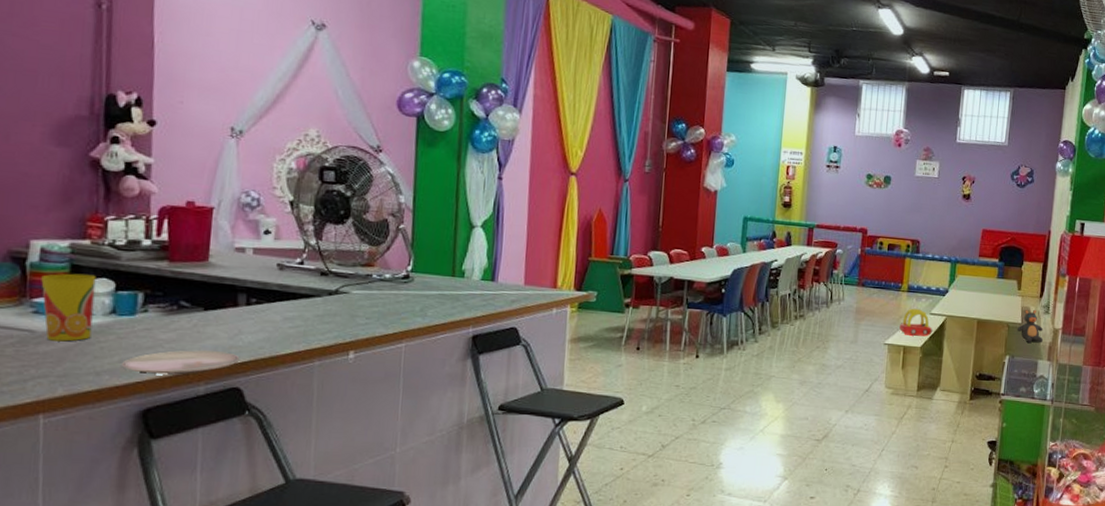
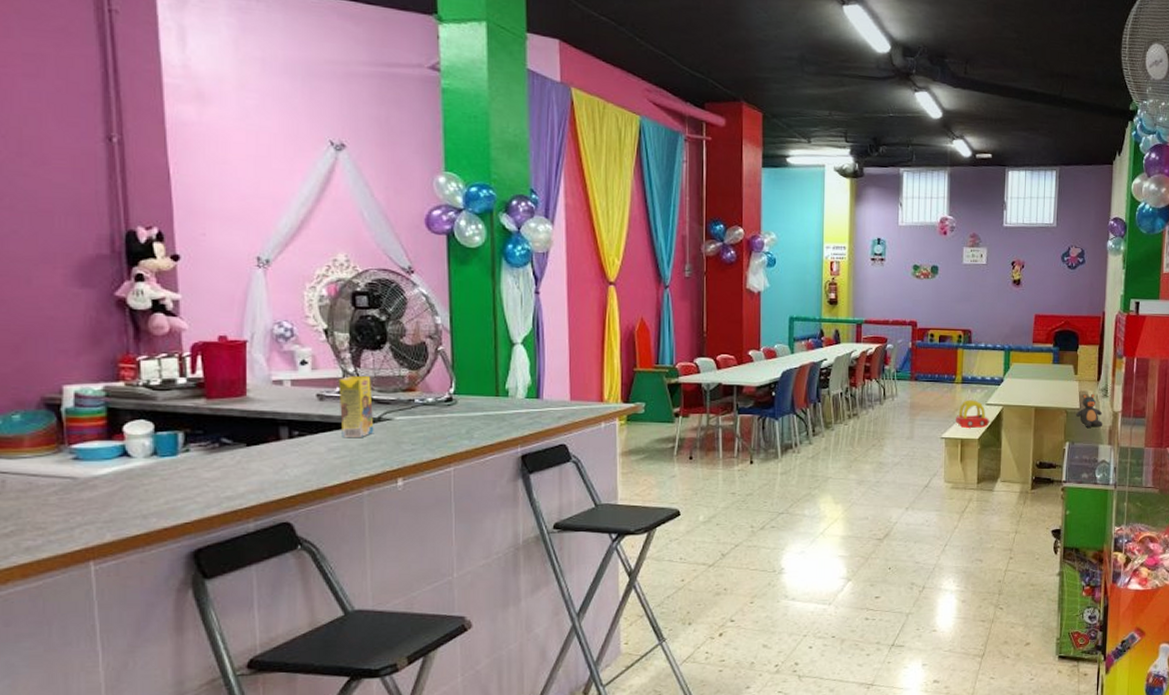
cup: present [41,273,96,342] -> none [78,417,134,487]
plate: present [122,350,240,375] -> none [169,487,287,514]
juice box: none [298,248,332,309] -> present [338,376,374,438]

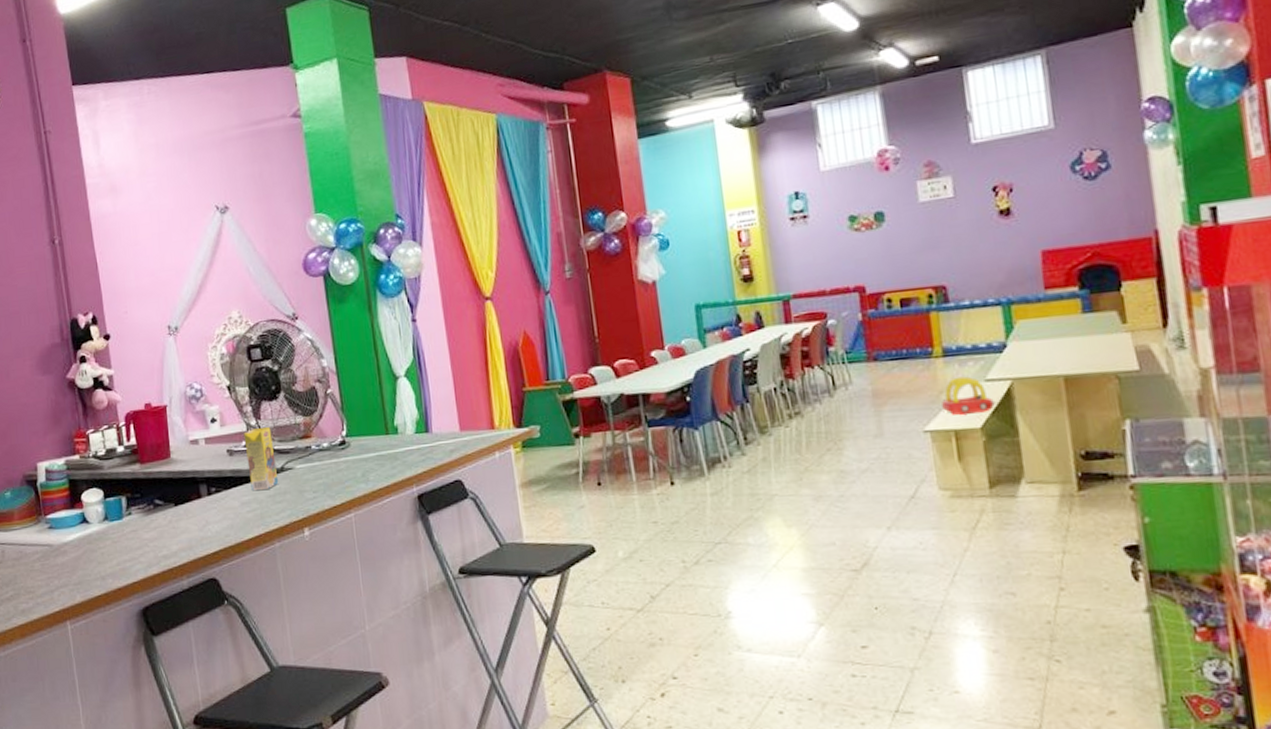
stuffed animal: present [1075,393,1103,429] -> none [1134,346,1186,397]

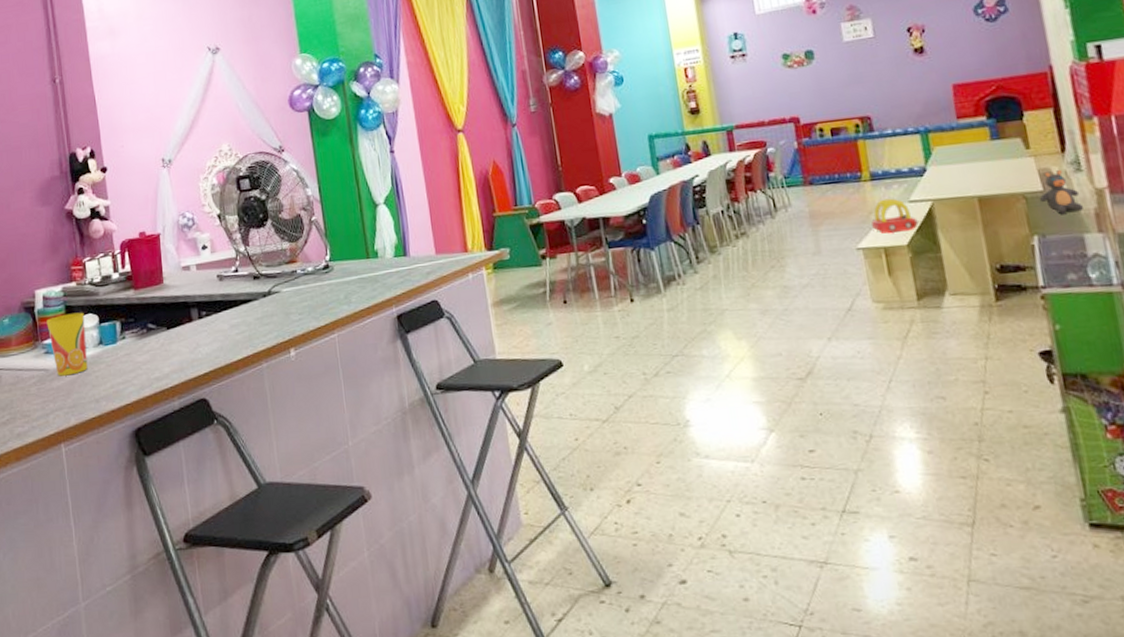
cup: none [49,486,93,552] -> present [46,312,88,376]
juice box: present [243,427,279,491] -> none [233,253,266,314]
stuffed animal: none [1134,346,1186,397] -> present [1039,169,1085,215]

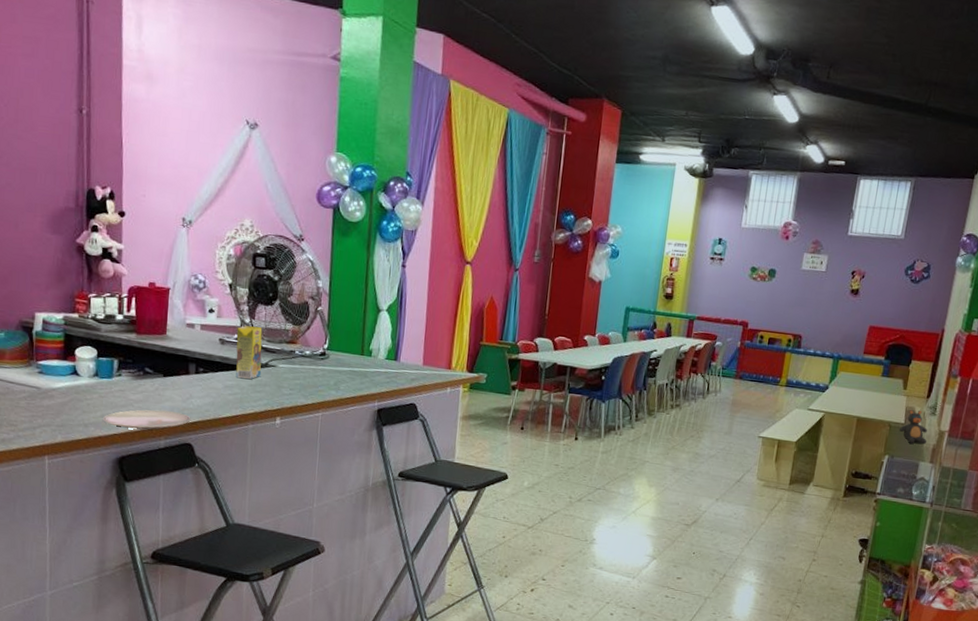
cup: present [46,312,88,376] -> none [43,341,83,398]
plate: none [113,365,202,396] -> present [103,409,191,430]
juice box: none [233,253,266,314] -> present [236,326,263,379]
car: present [871,198,920,233] -> none [775,403,810,431]

